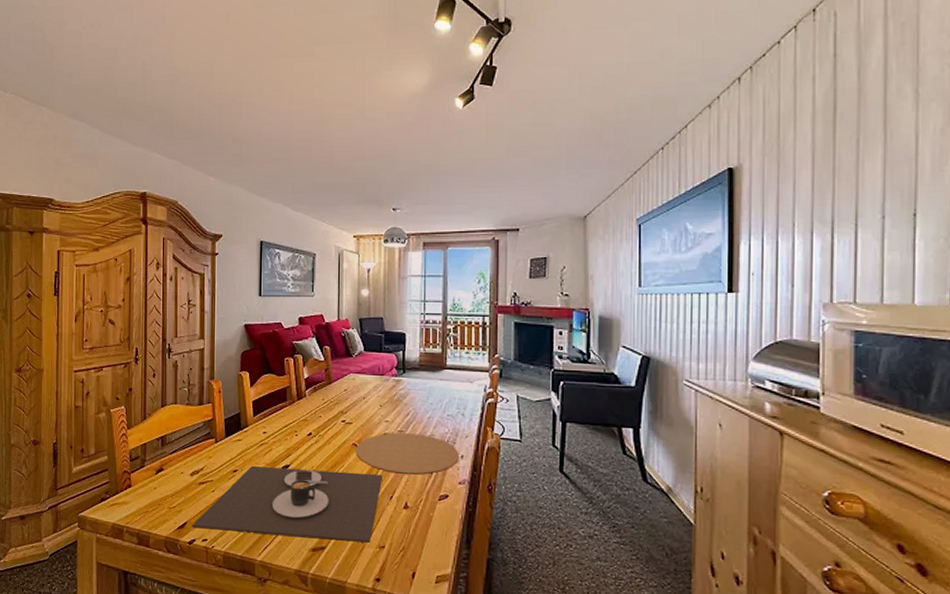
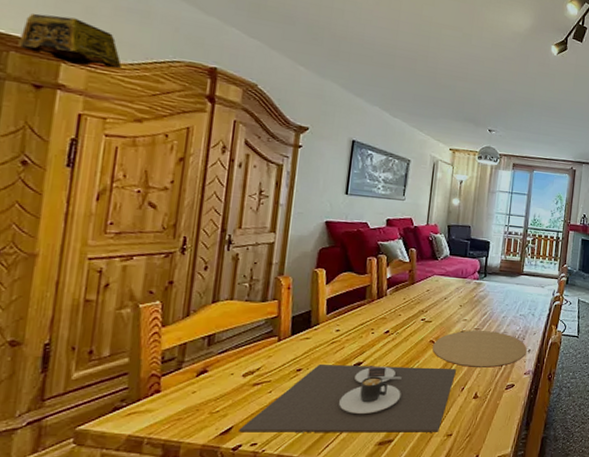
decorative box: none [18,171,82,211] -> present [18,13,123,69]

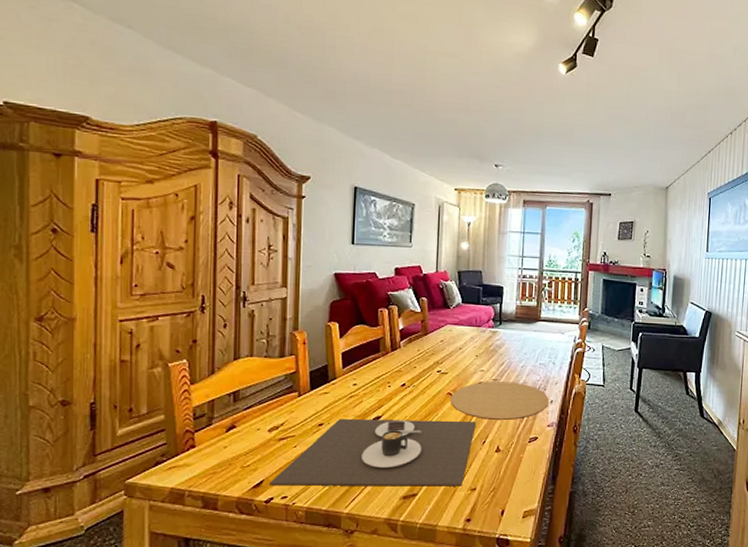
decorative box: present [18,13,123,69] -> none [36,82,130,131]

